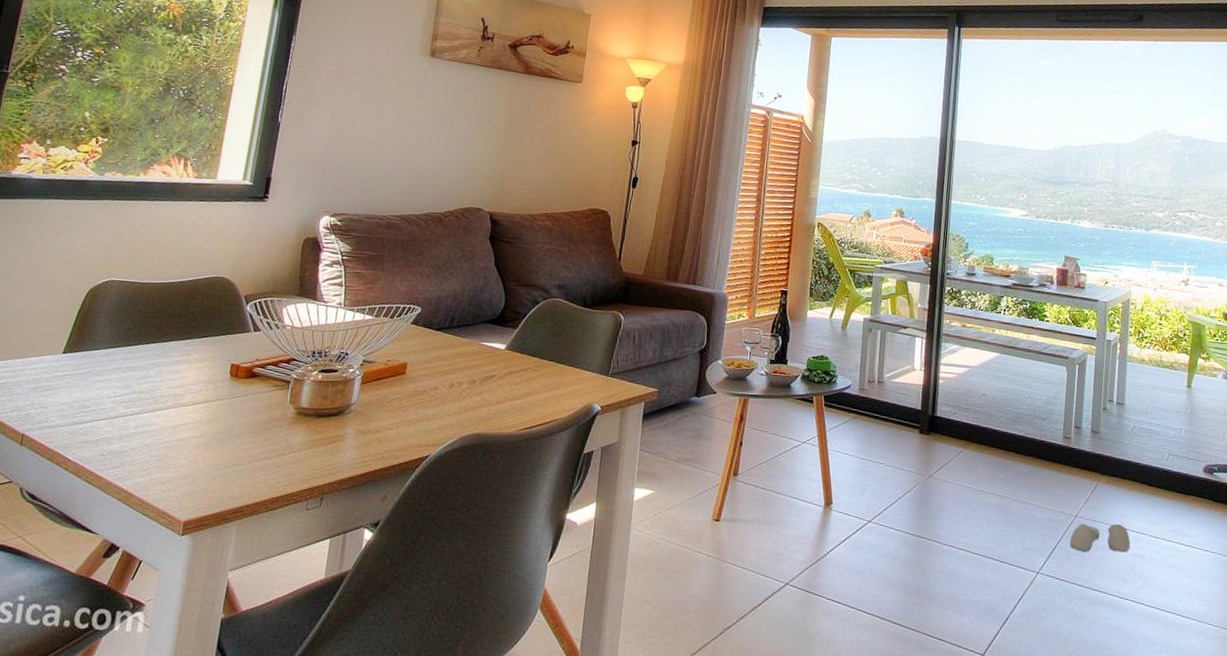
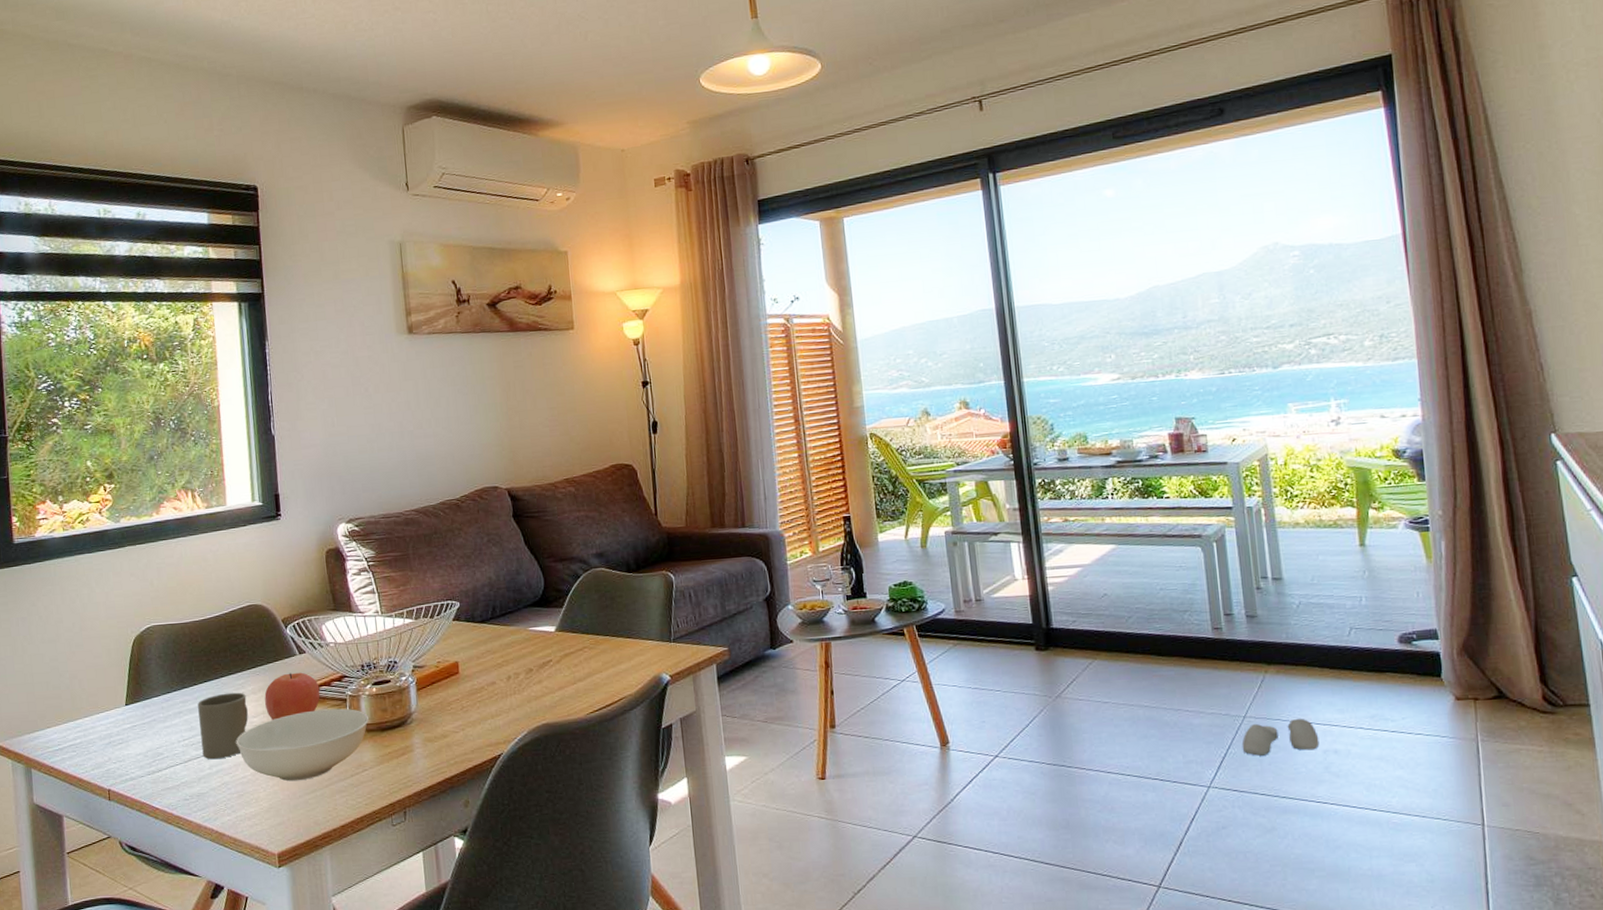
mug: none [131,357,191,420] -> present [198,692,248,760]
bowl: none [168,387,309,454] -> present [236,708,370,782]
fruit: none [207,347,267,391] -> present [264,672,320,720]

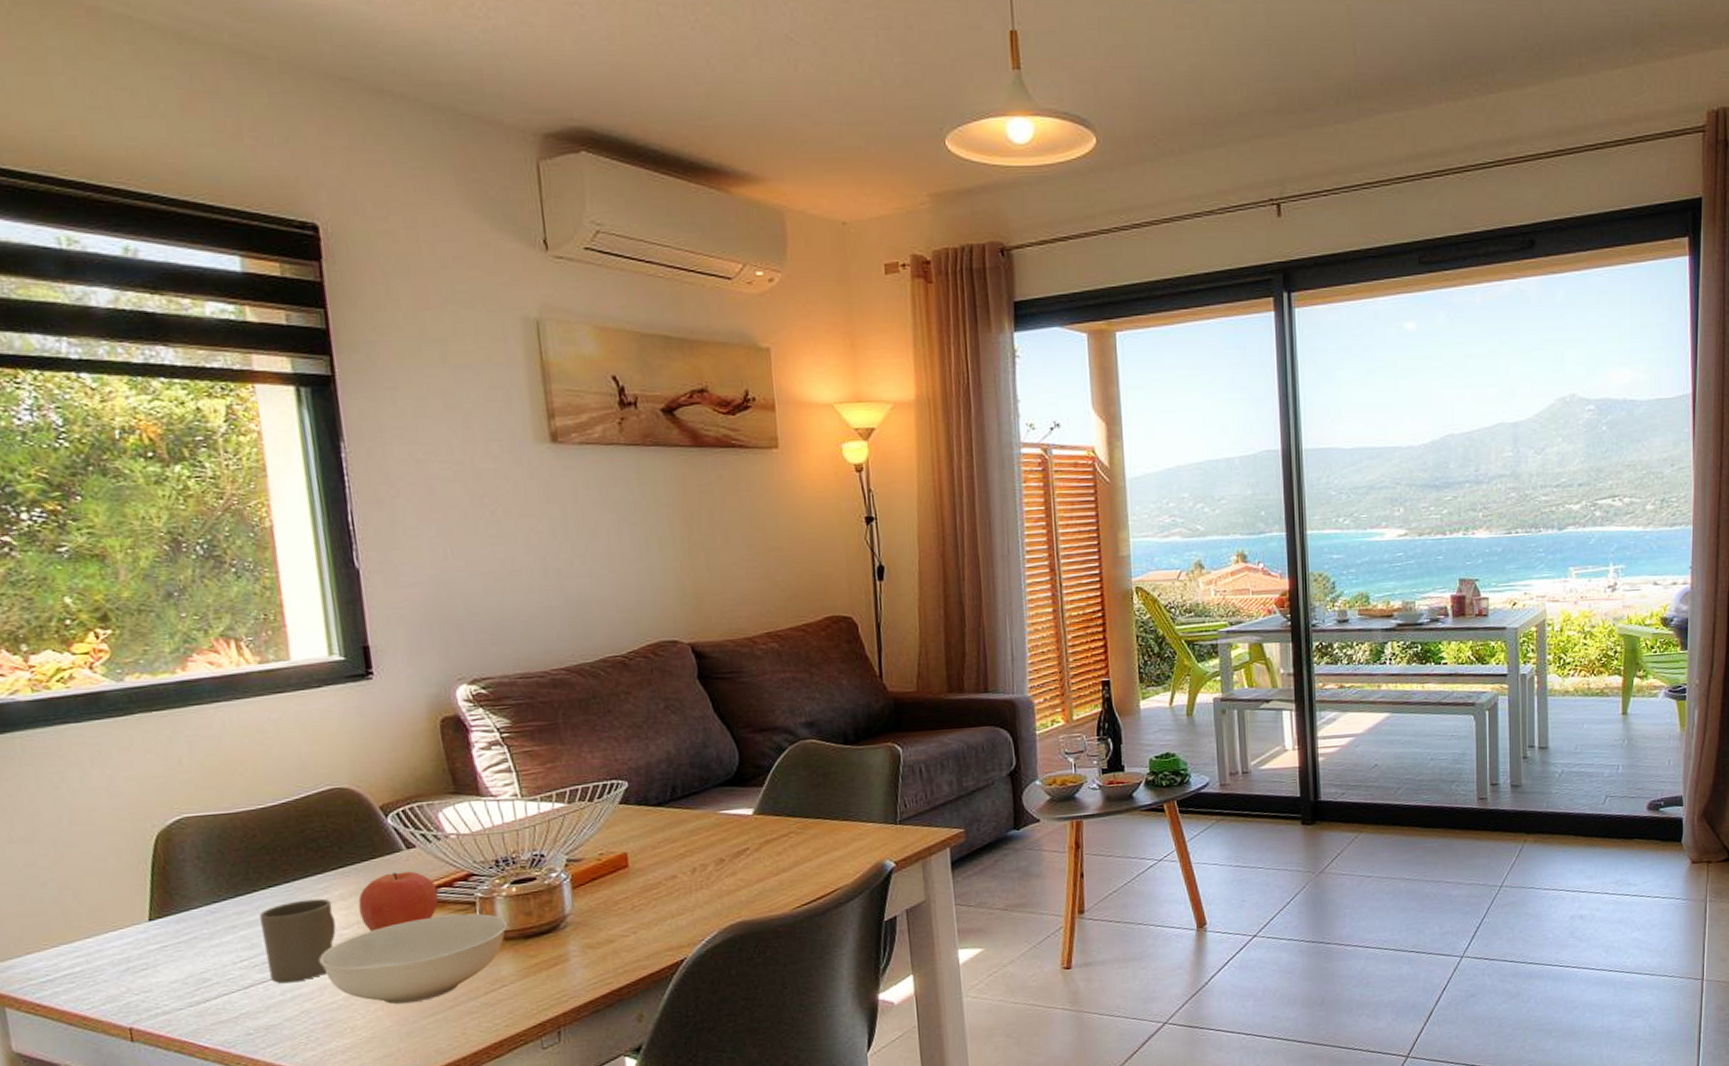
slippers: present [1241,718,1320,756] -> none [1496,885,1568,924]

